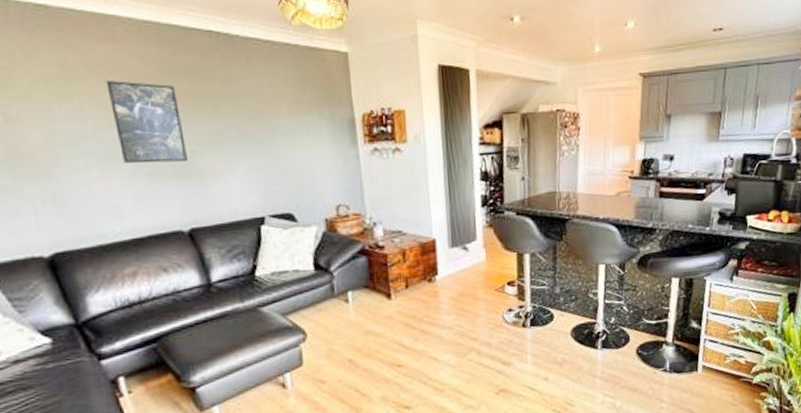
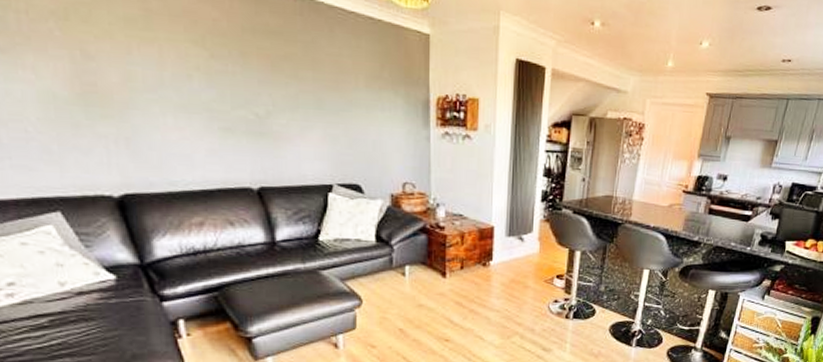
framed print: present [106,79,187,164] -> none [187,29,262,121]

